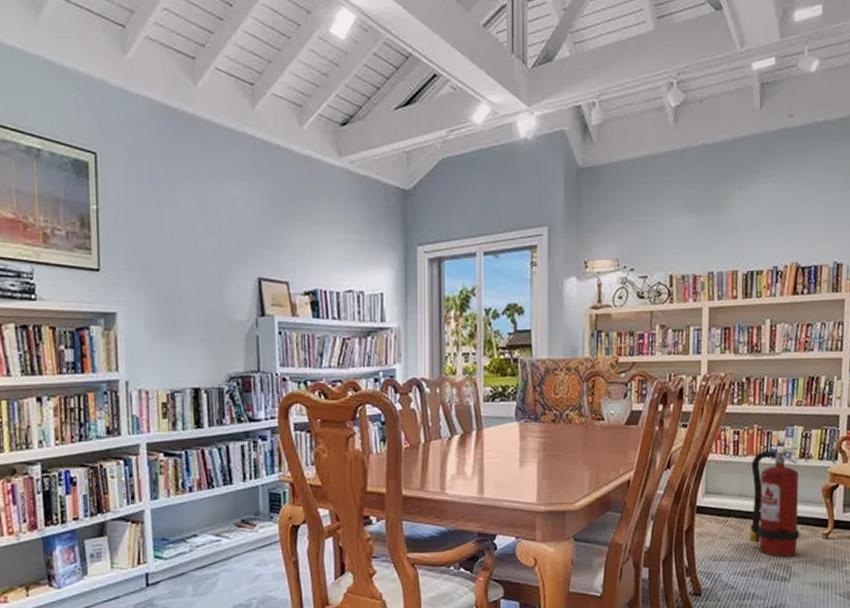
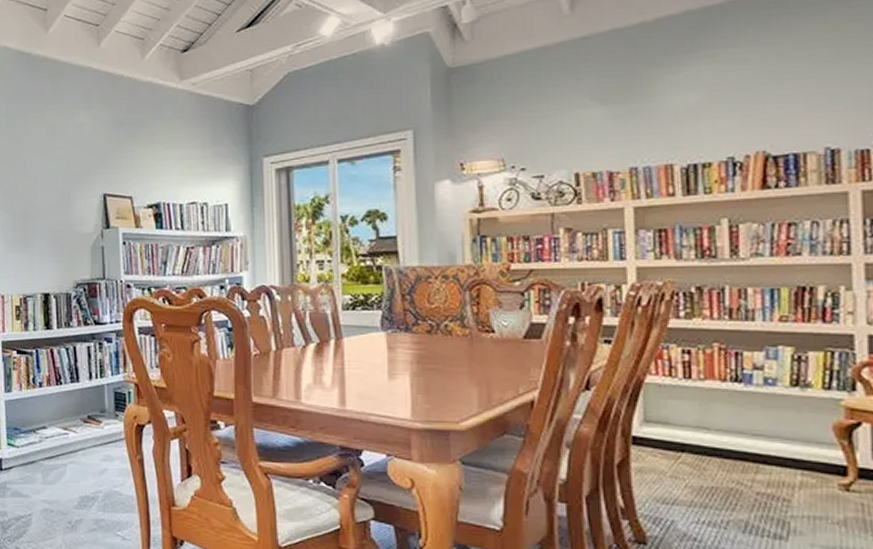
fire extinguisher: present [749,447,800,557] -> none [713,372,800,509]

